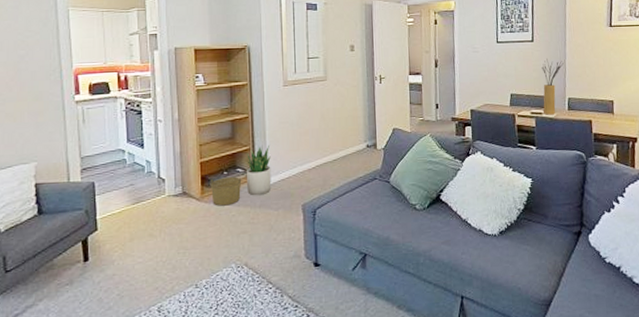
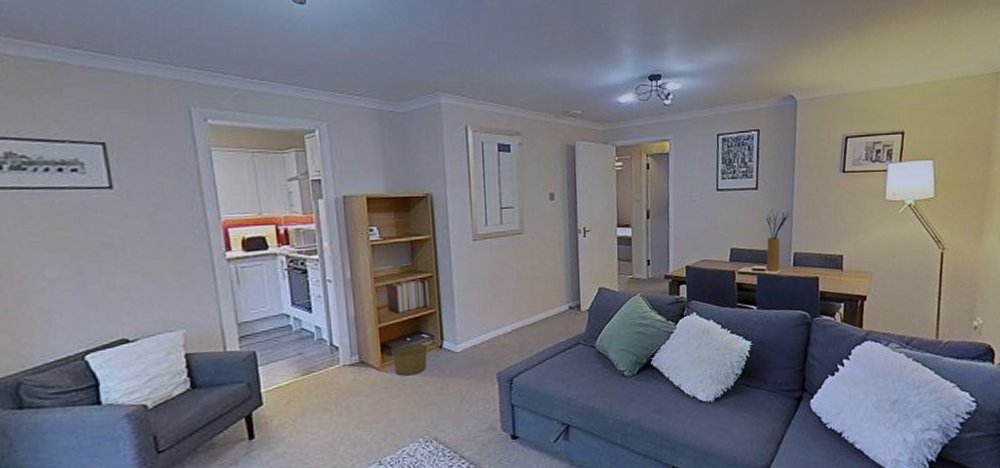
books: none [208,119,246,150] -> present [386,278,432,314]
planter: present [246,144,271,196] -> none [432,307,462,364]

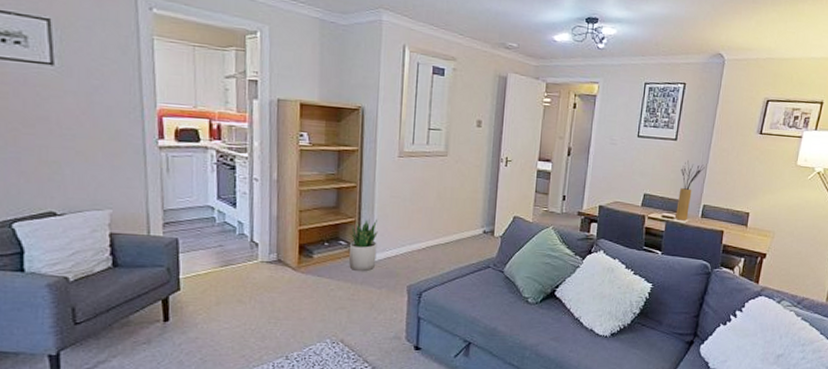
books: present [386,278,432,314] -> none [309,186,353,219]
basket: present [391,343,428,376] -> none [308,249,344,279]
planter: none [432,307,462,364] -> present [348,219,378,272]

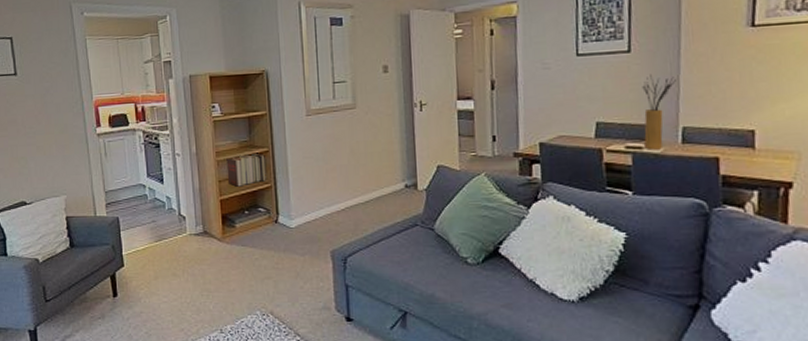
books: none [309,186,353,219] -> present [226,153,268,187]
planter: present [348,219,378,272] -> none [268,182,296,239]

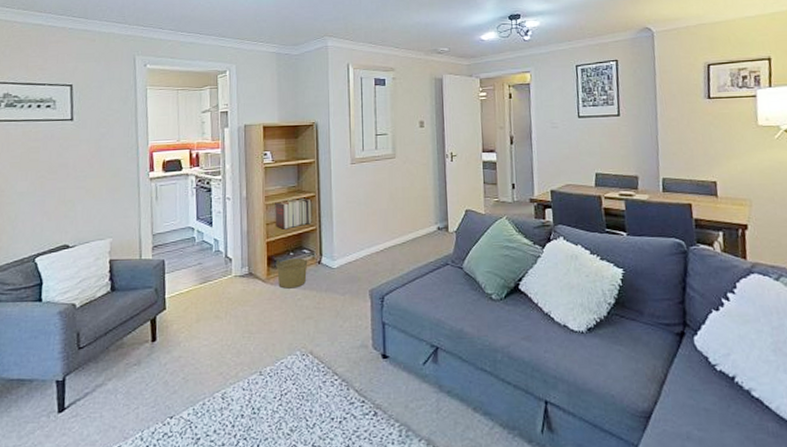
basket: none [231,217,264,248] -> present [276,258,308,289]
vase: present [642,73,676,150] -> none [630,134,656,197]

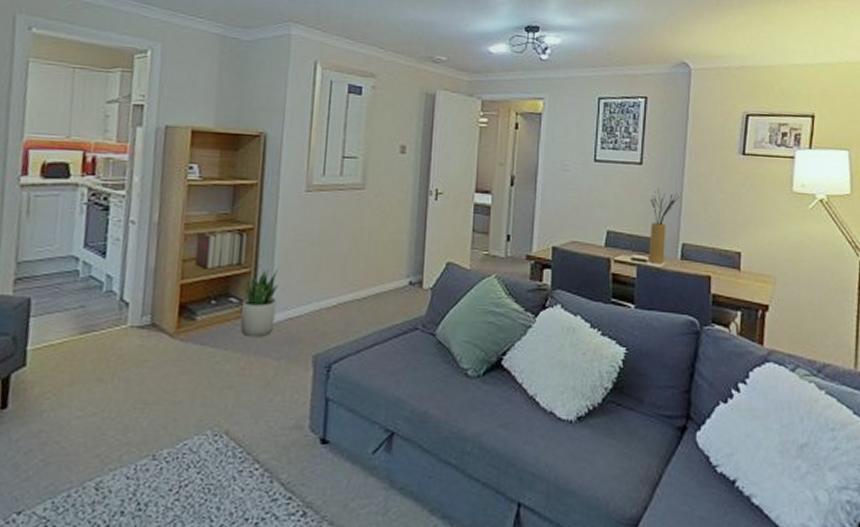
basket: present [276,258,308,289] -> none [190,308,235,348]
planter: none [312,225,338,279] -> present [240,268,278,338]
vase: none [630,134,656,197] -> present [649,188,679,264]

